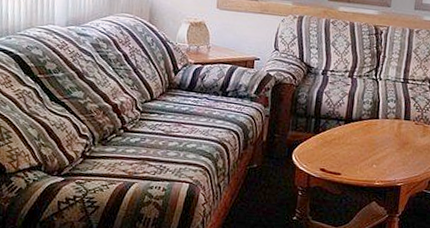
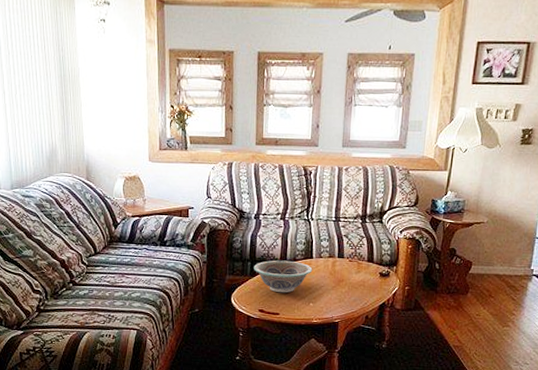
decorative bowl: none [317,118,378,153] -> present [254,260,313,293]

